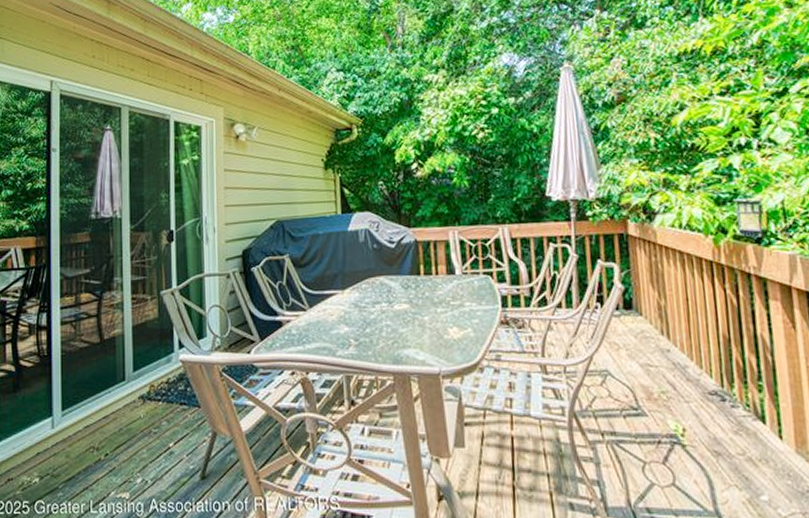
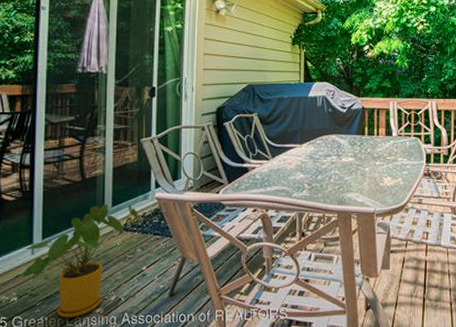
house plant: none [41,368,167,504] -> present [20,204,143,318]

